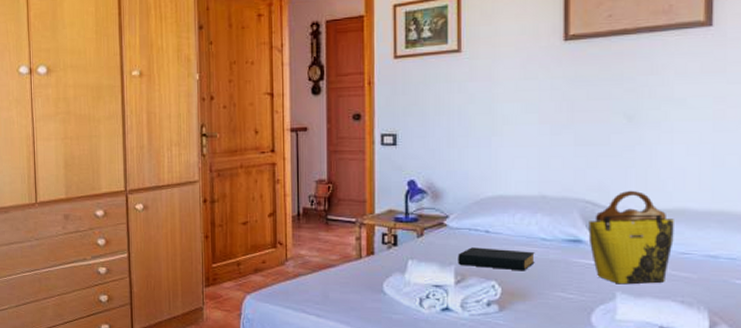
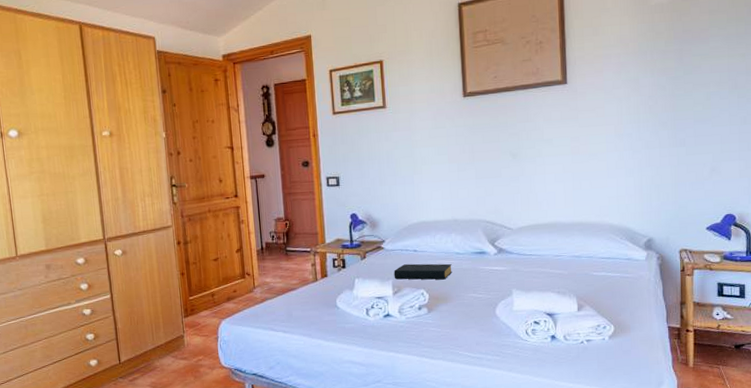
tote bag: present [588,190,674,285] -> none [490,210,550,283]

